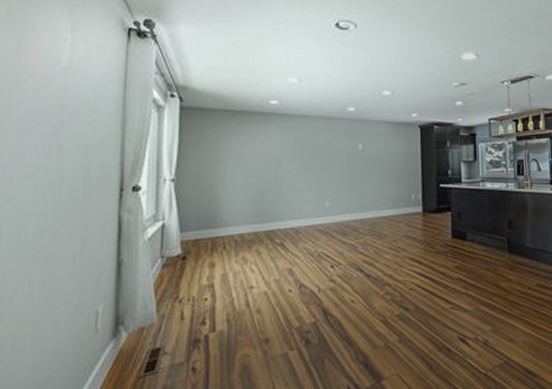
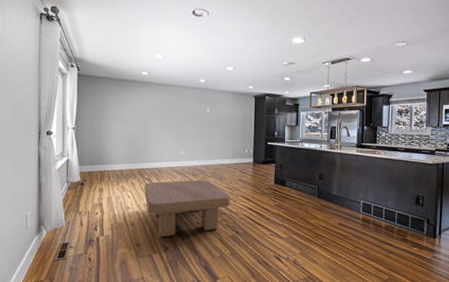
coffee table: none [275,239,396,326] -> present [144,179,231,237]

